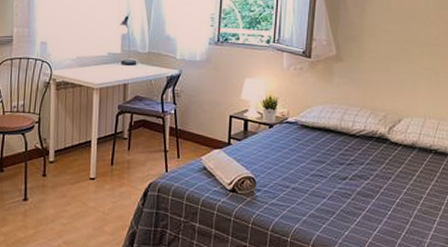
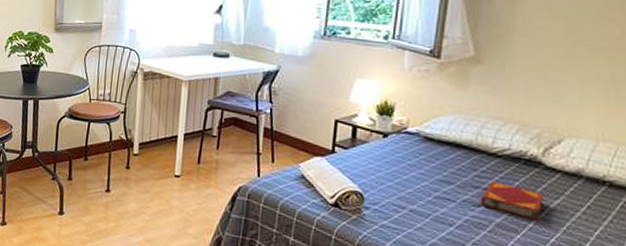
hardback book: none [345,158,390,186] -> present [480,182,543,221]

